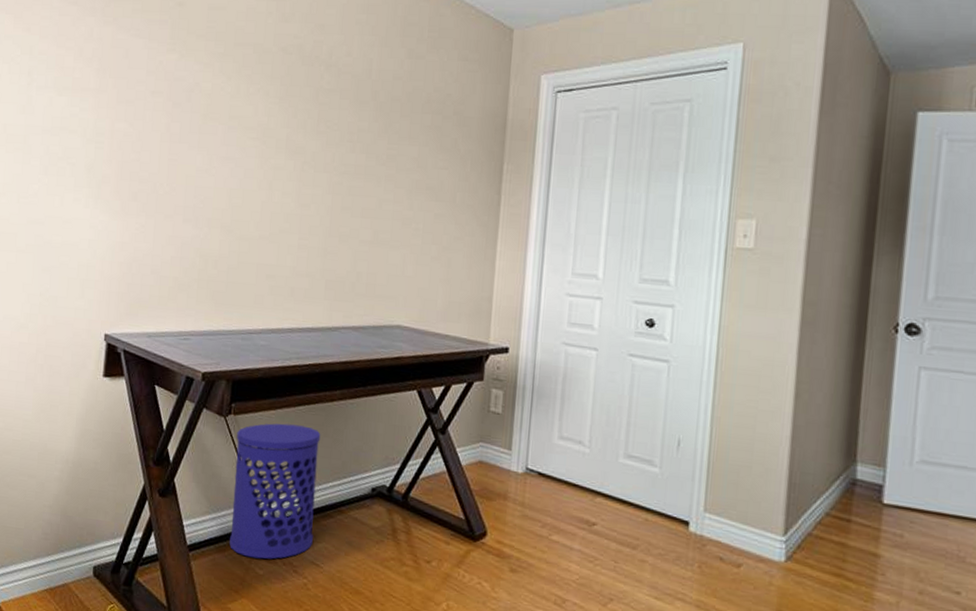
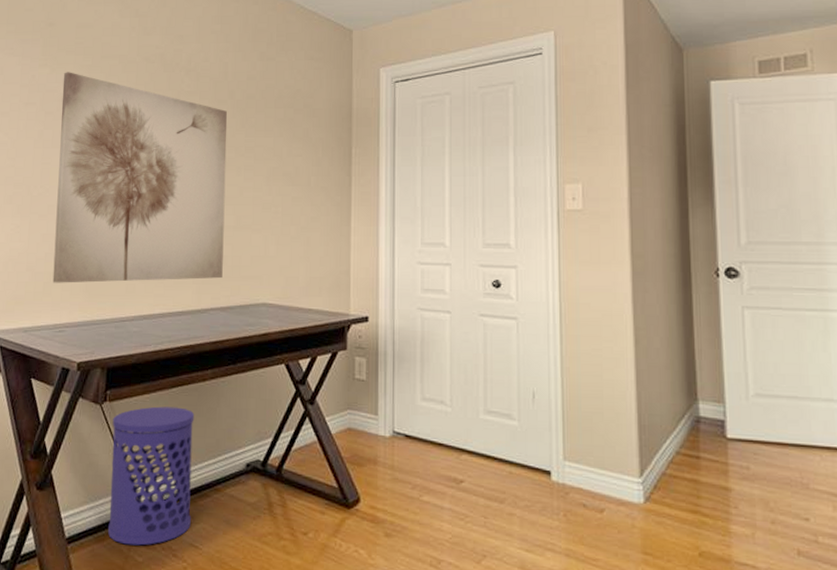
wall art: none [178,59,369,296] -> present [52,72,228,283]

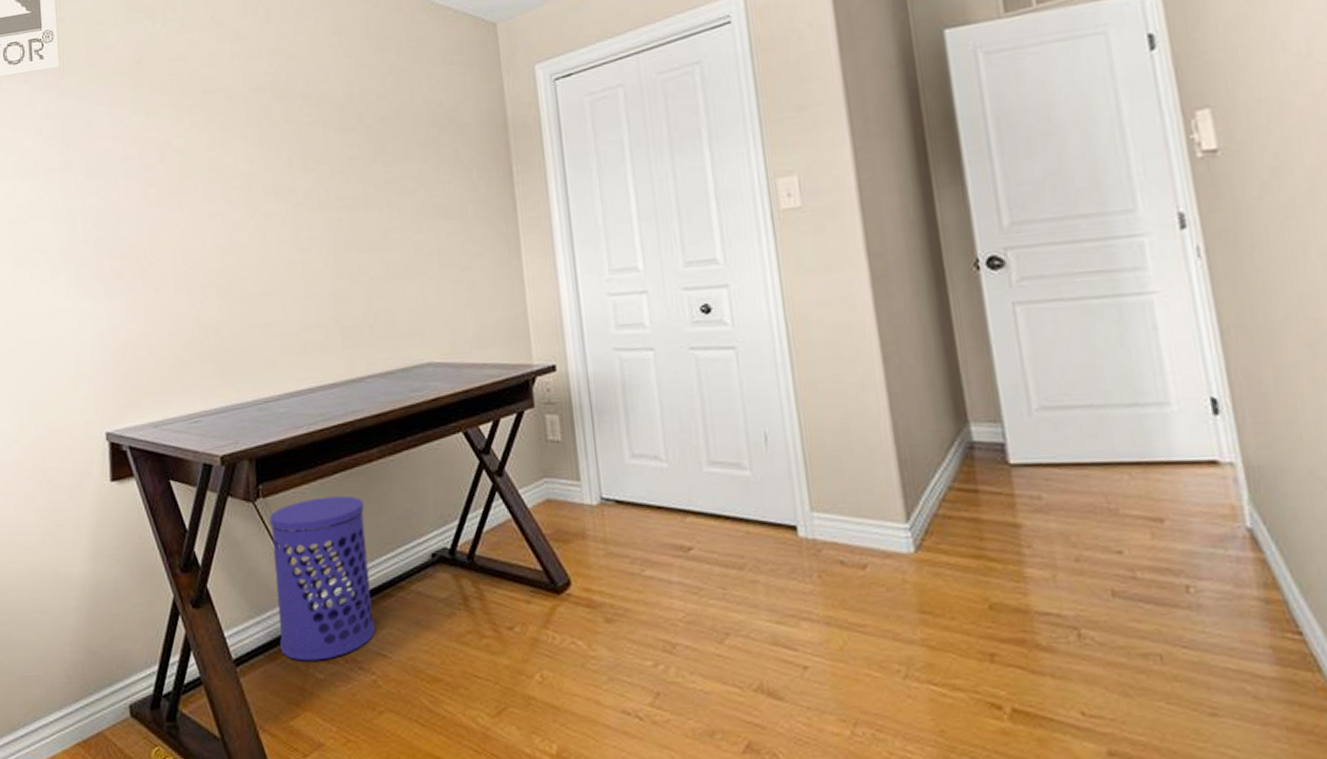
wall art: present [52,72,228,283] -> none [161,115,377,367]

